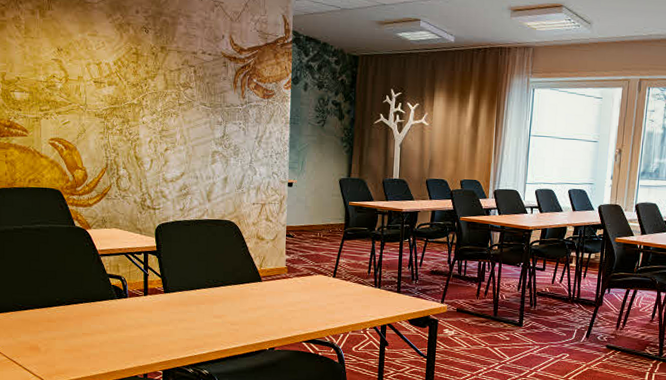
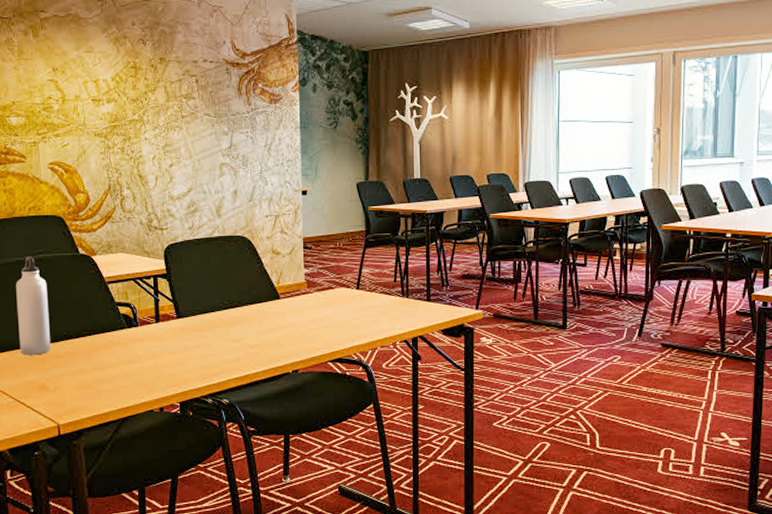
water bottle: none [13,225,44,318] -> present [16,256,51,355]

